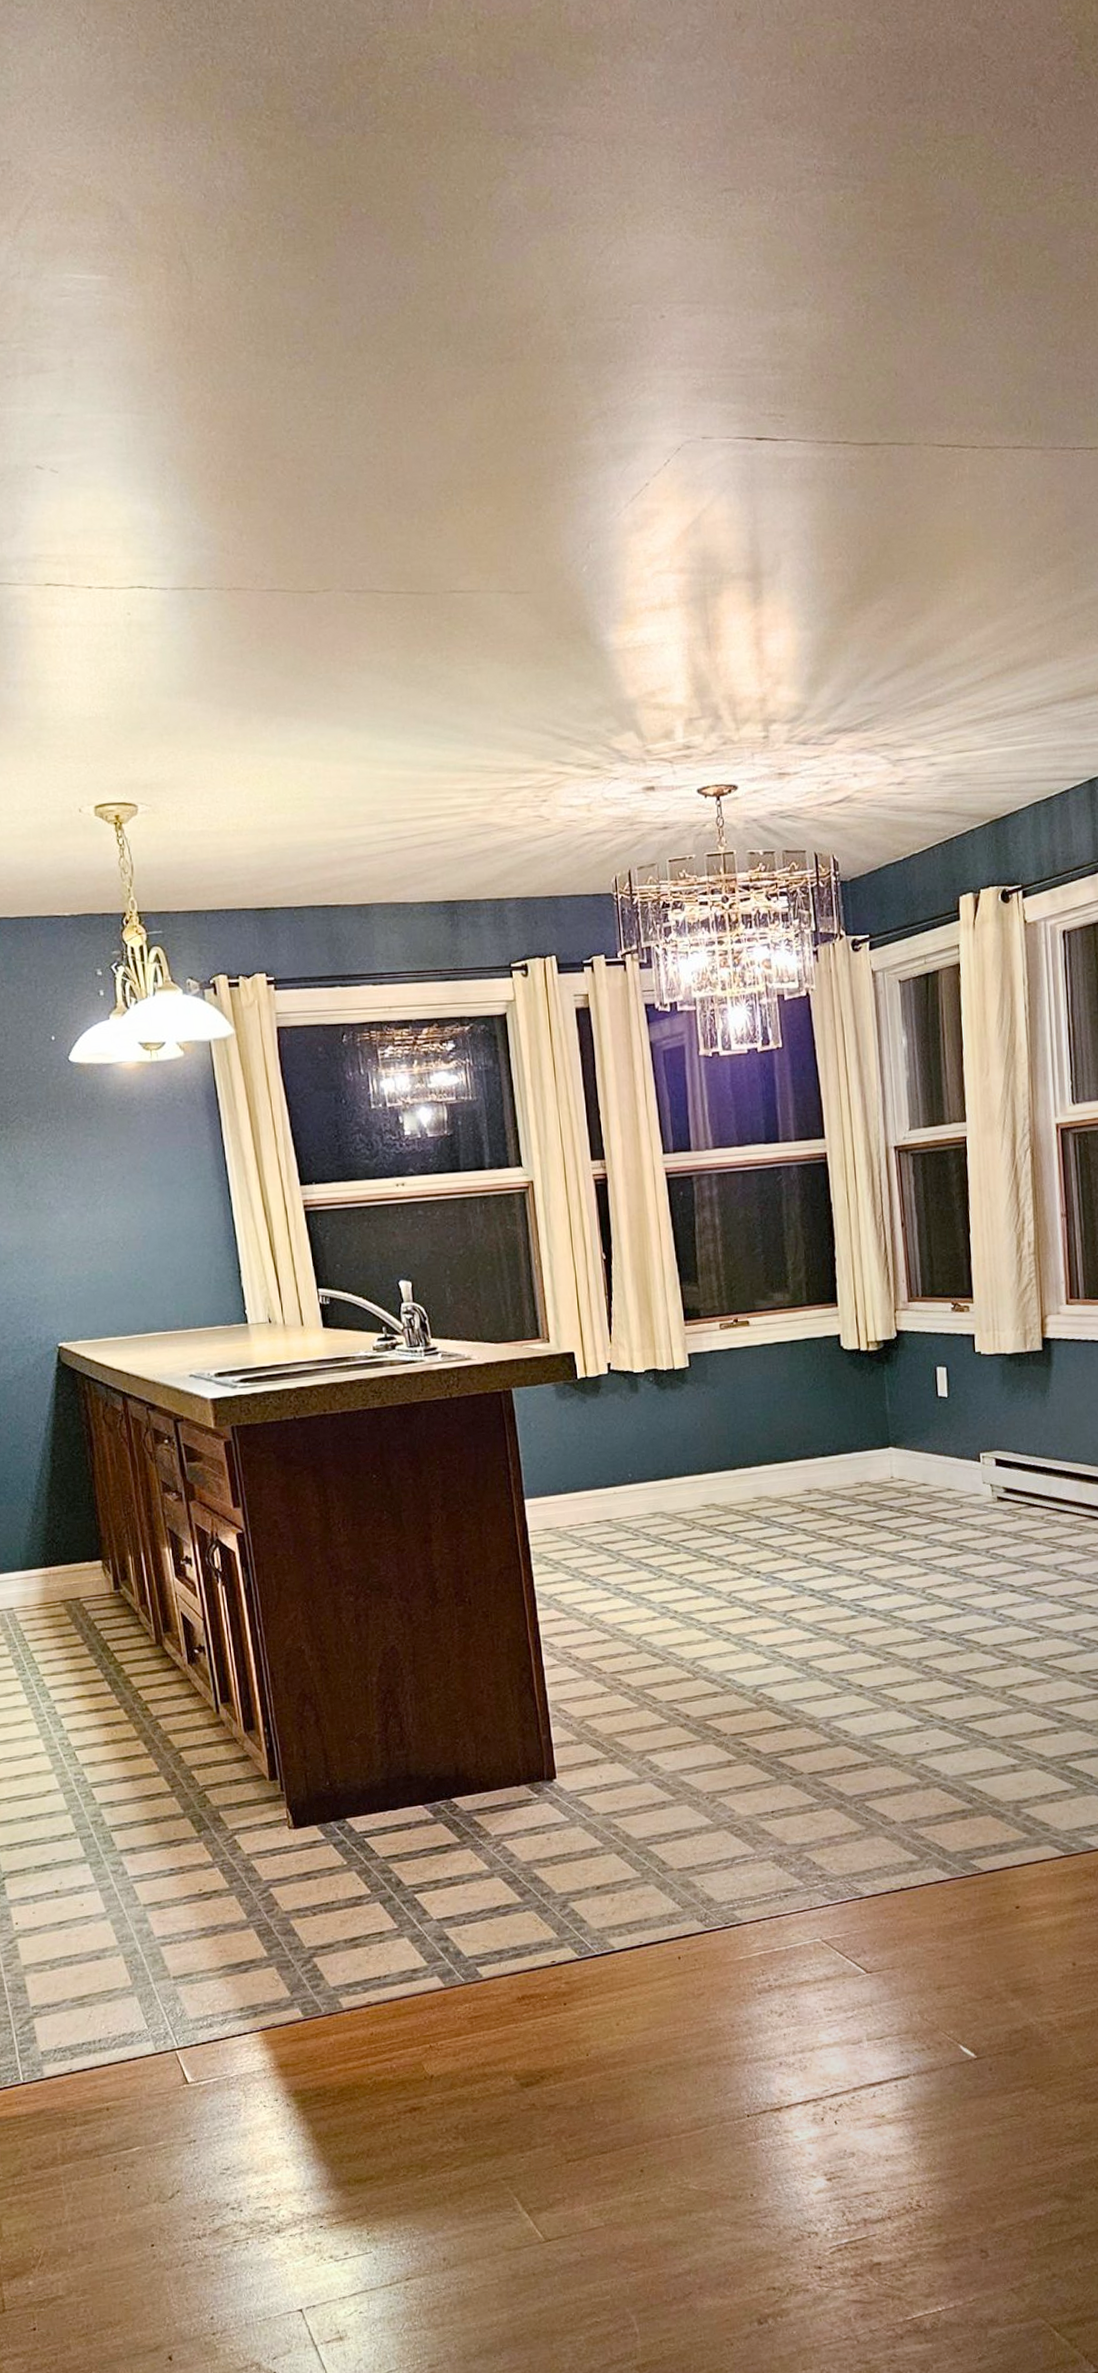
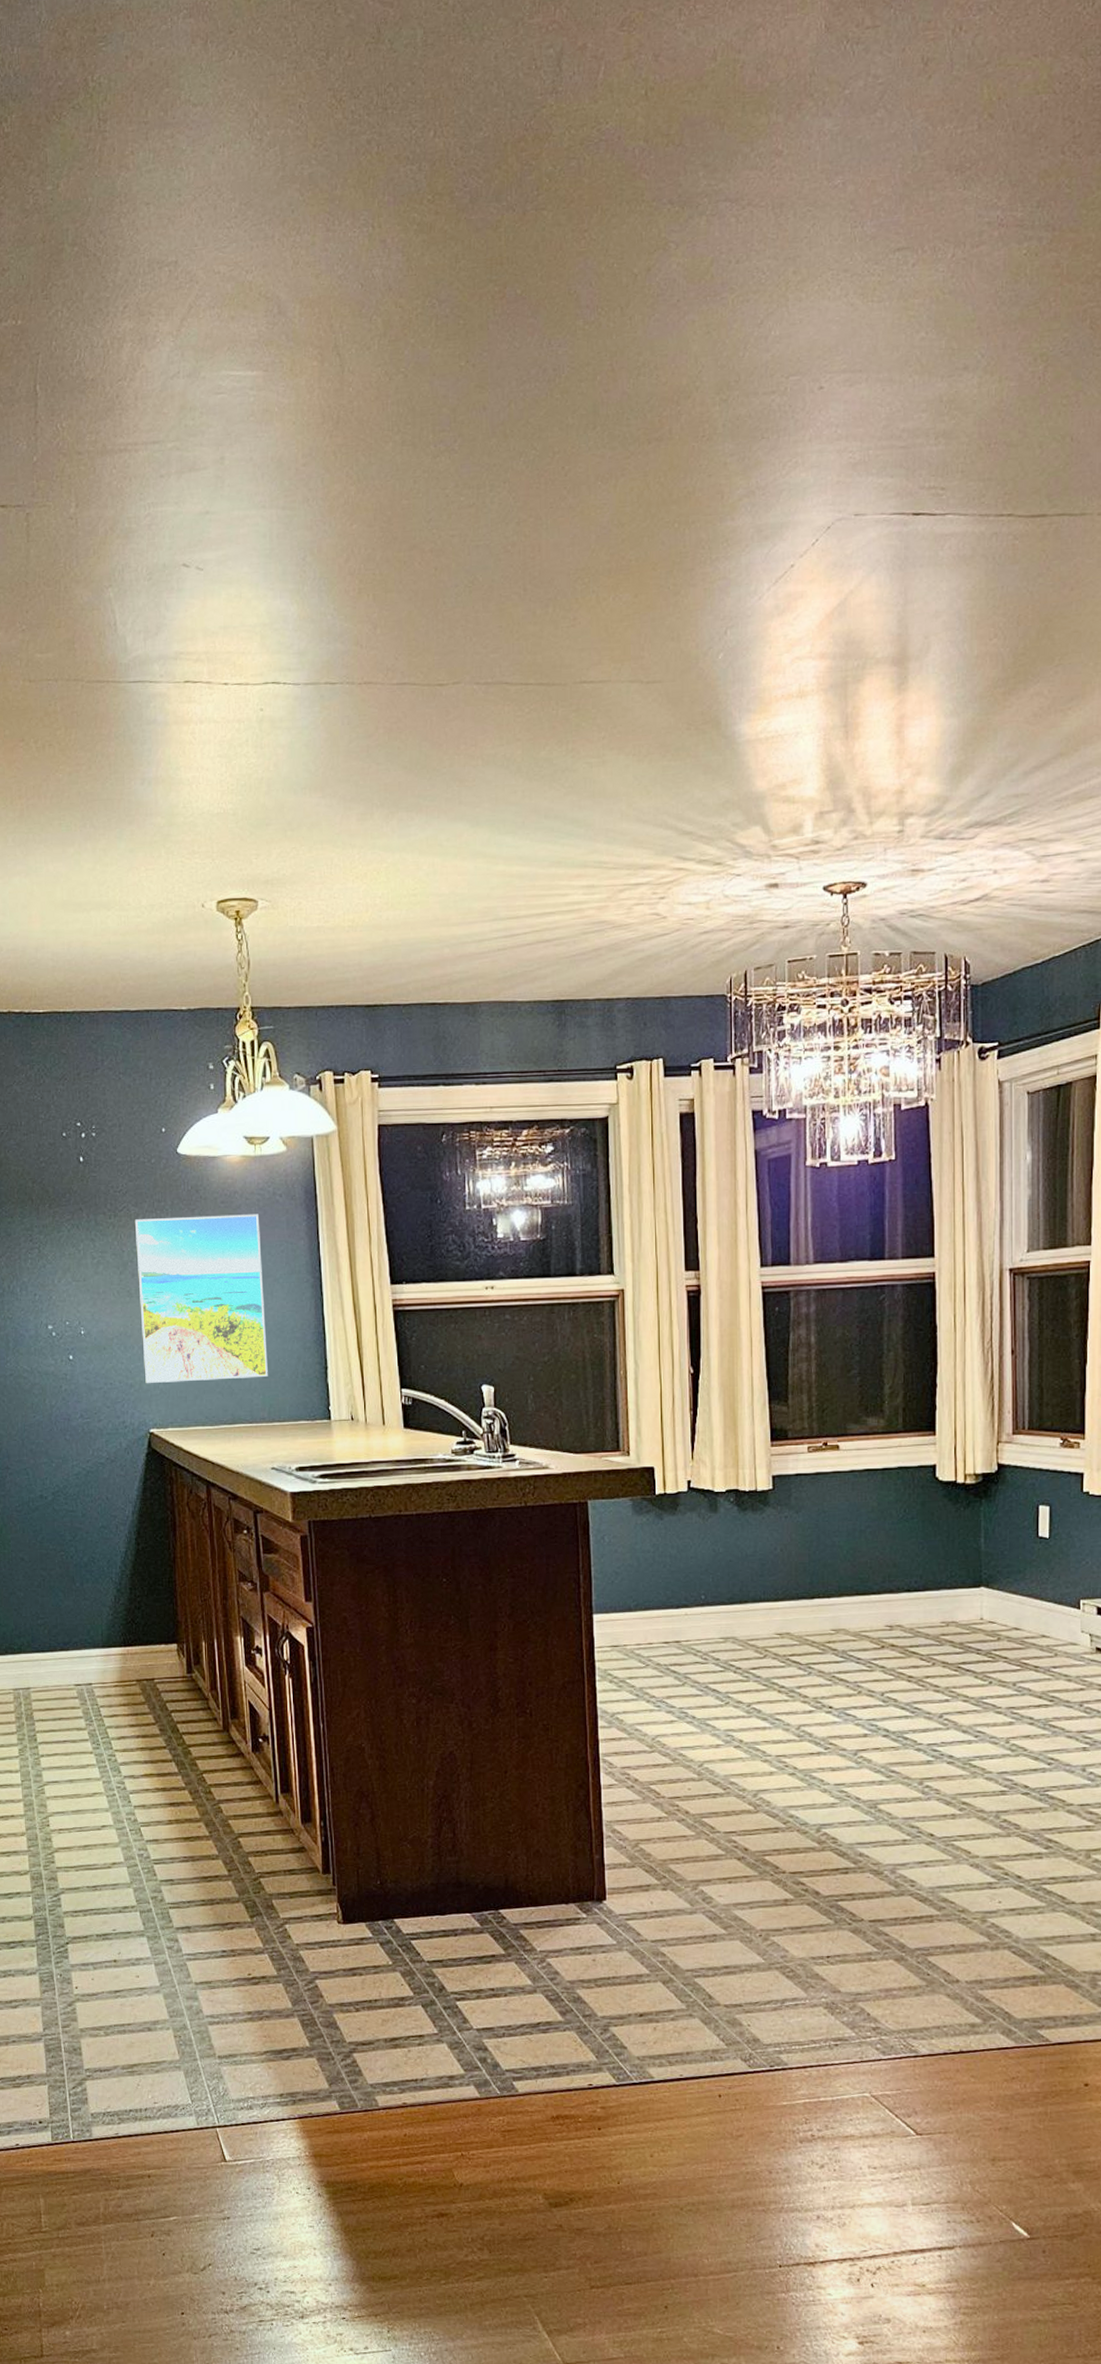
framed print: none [28,1120,180,1297] -> present [134,1214,268,1384]

